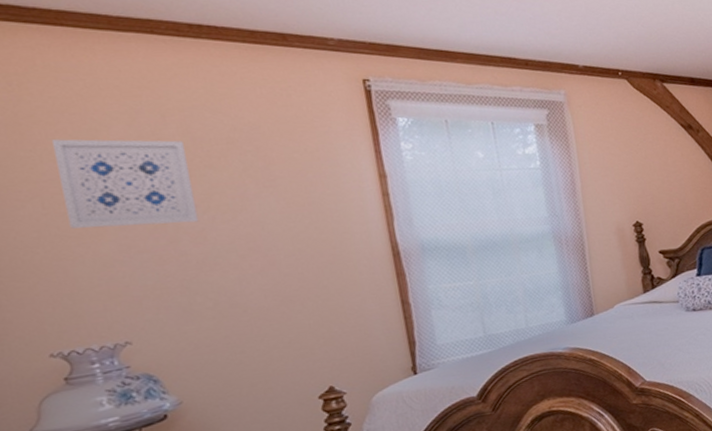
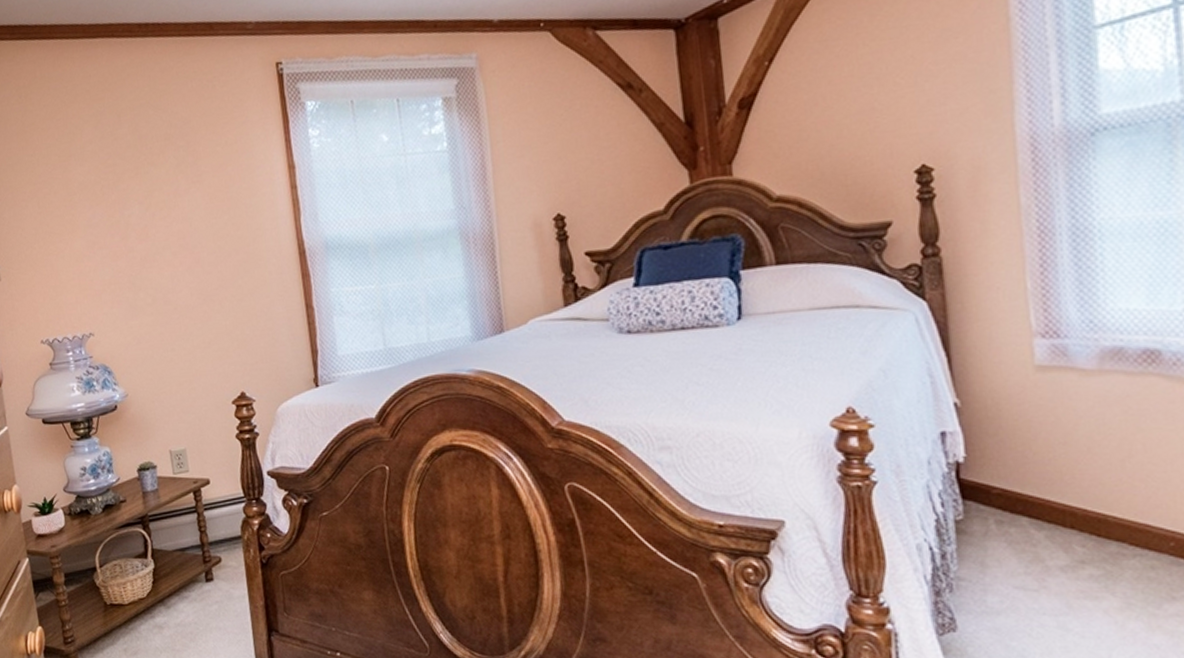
wall art: present [51,139,199,229] -> none [44,139,143,226]

